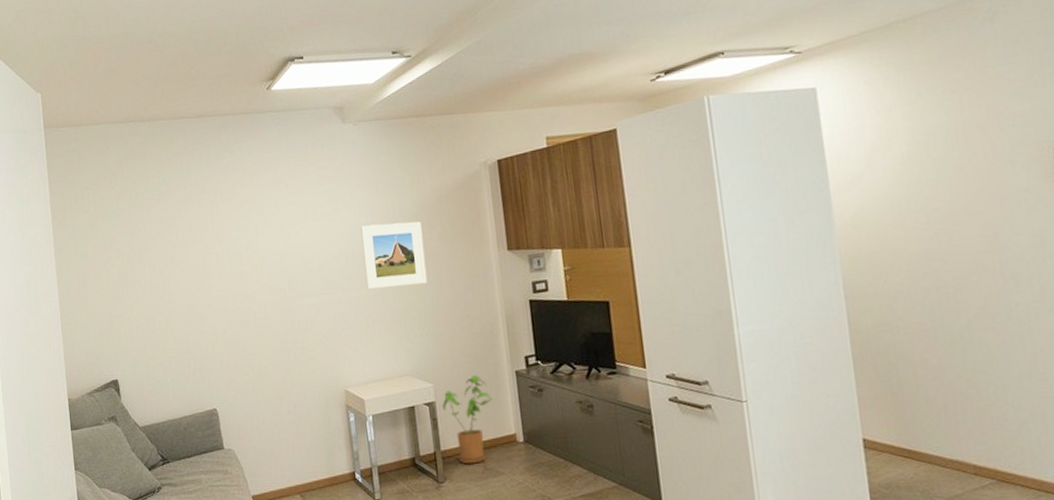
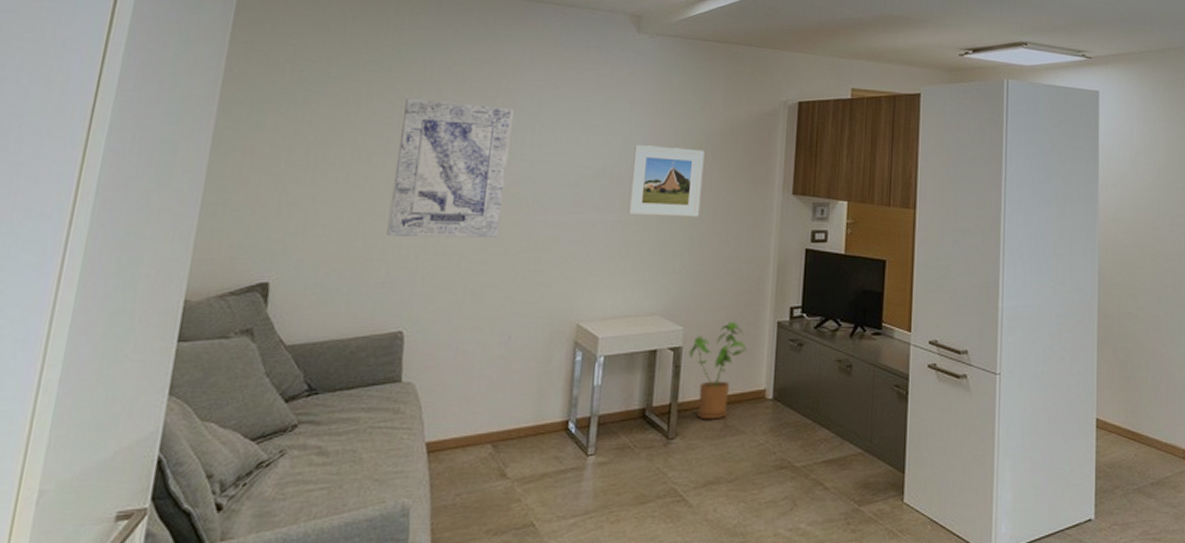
wall art: none [177,211,269,333] -> present [386,98,514,237]

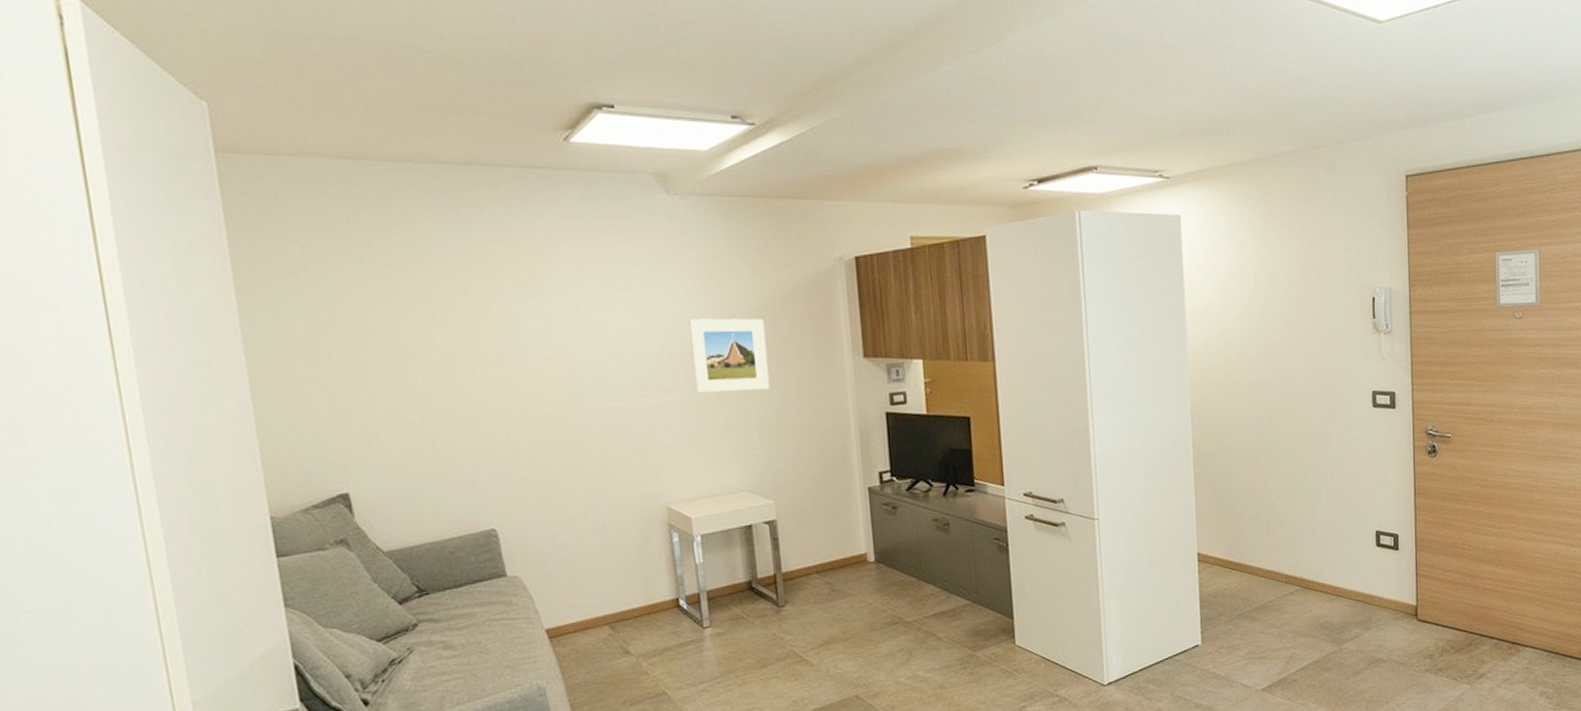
wall art: present [386,98,514,237] -> none [435,289,568,436]
house plant: present [689,322,747,420] -> none [784,491,842,586]

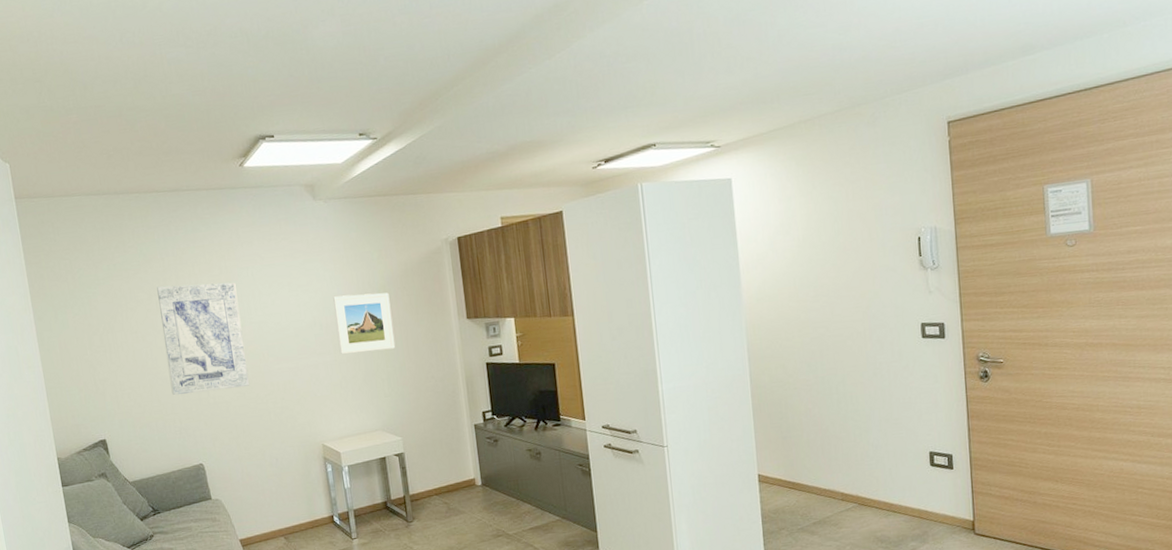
wall art: none [435,289,568,436] -> present [157,282,250,395]

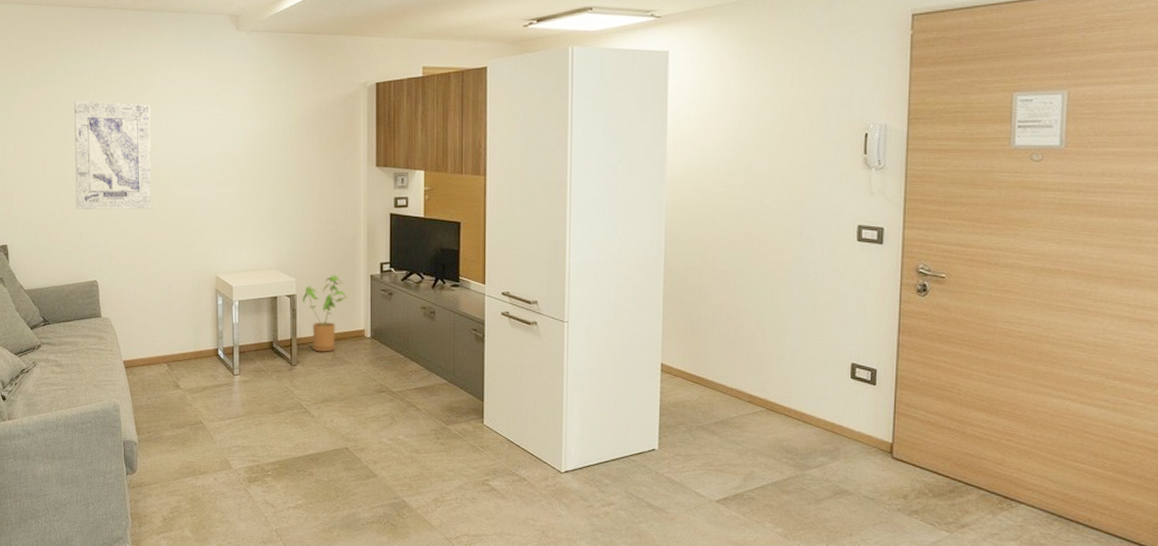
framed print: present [333,292,396,354] -> none [244,129,301,189]
house plant: none [410,429,454,506] -> present [302,275,347,352]

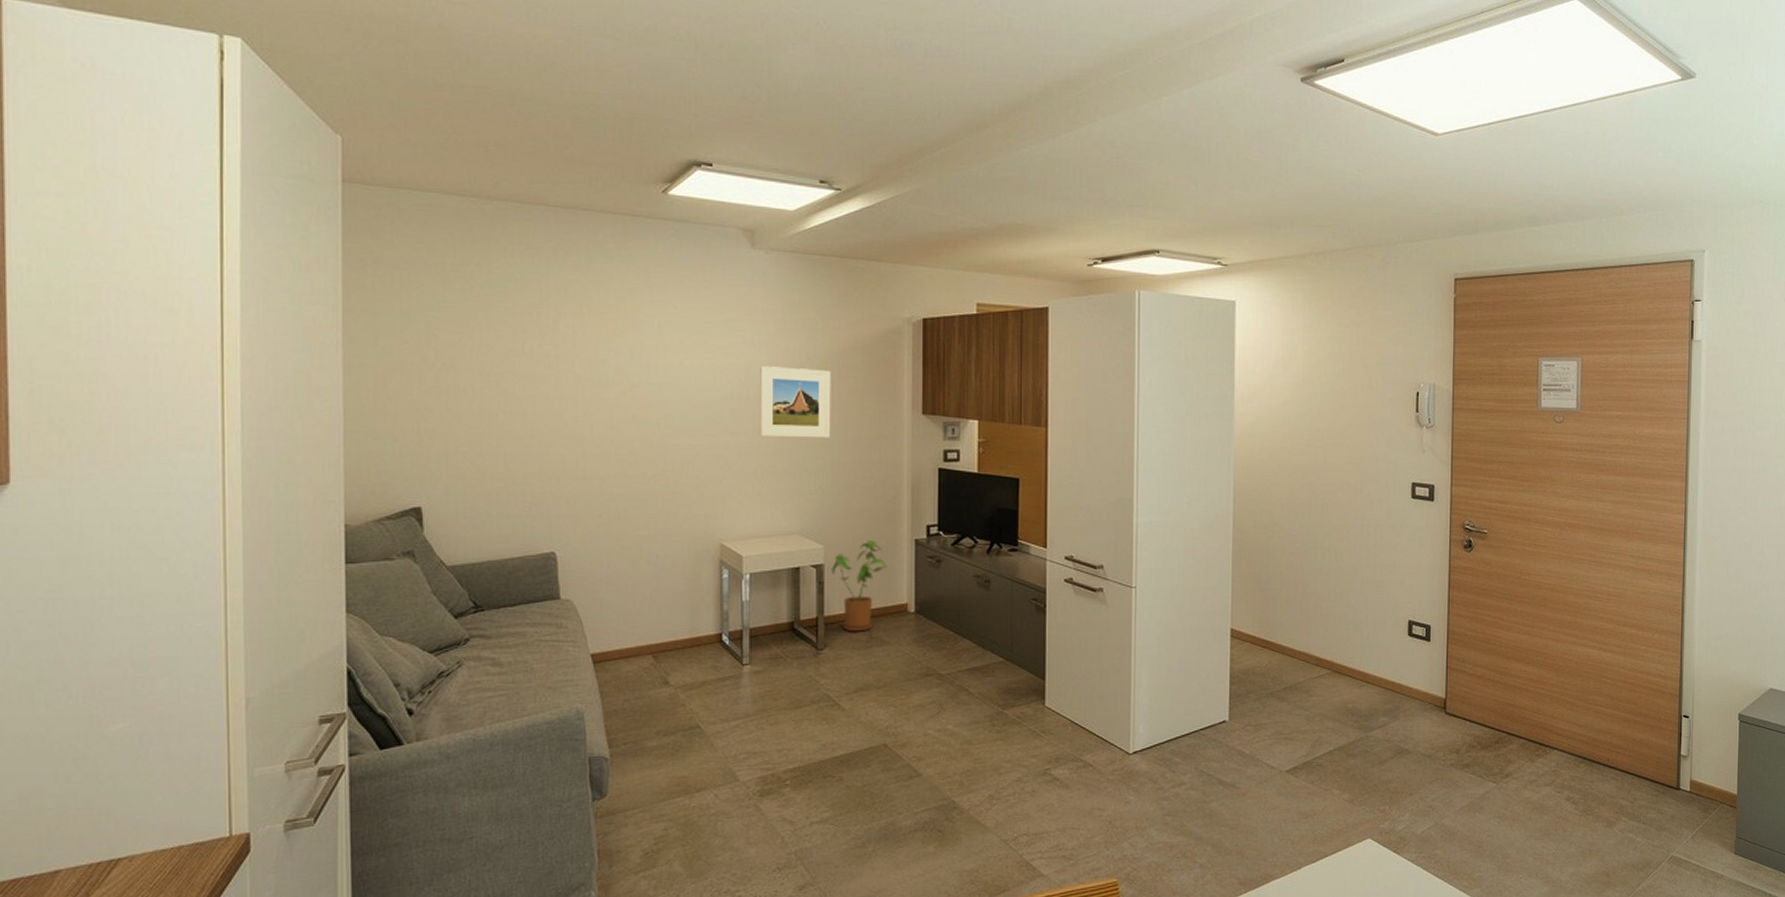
wall art: present [74,100,152,209] -> none [526,322,636,461]
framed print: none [244,129,301,189] -> present [759,366,831,438]

